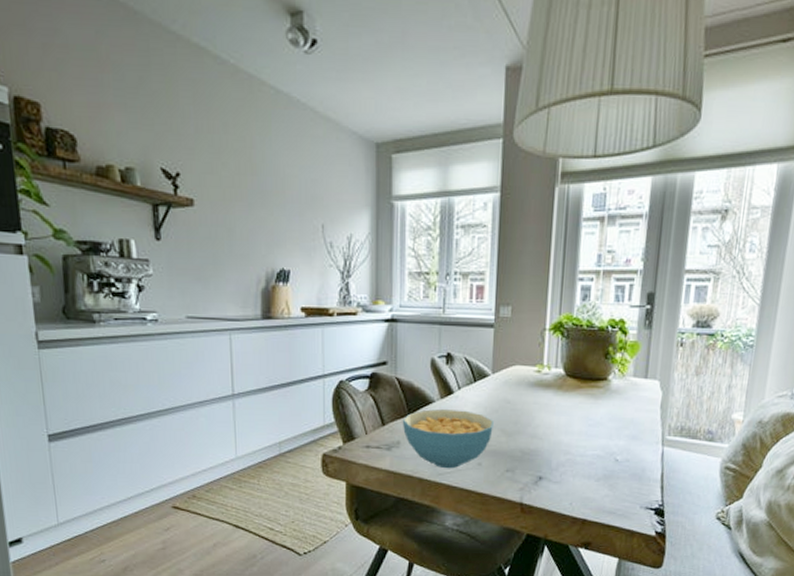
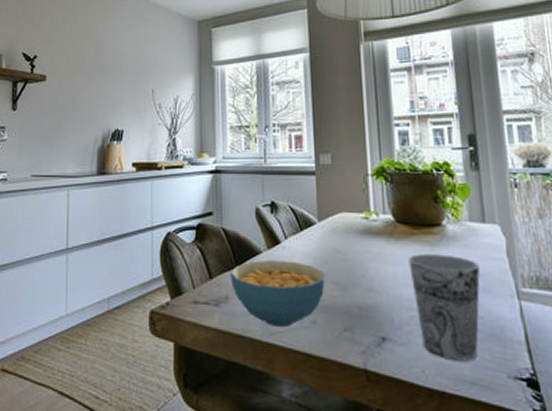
cup: none [572,405,635,496] -> present [408,254,480,361]

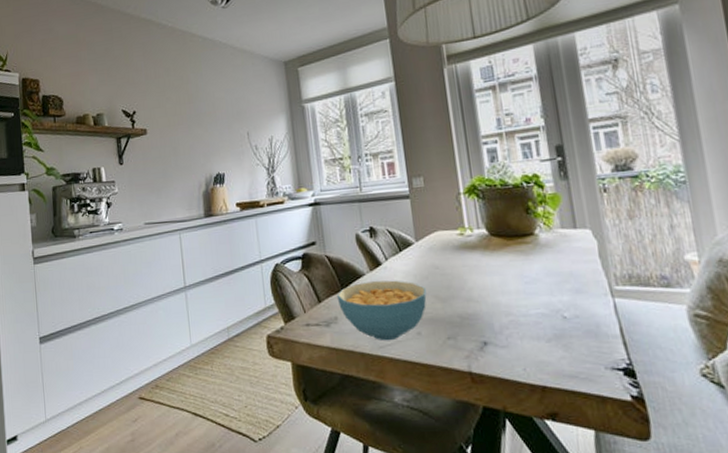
cup: present [408,254,480,361] -> none [504,261,576,358]

